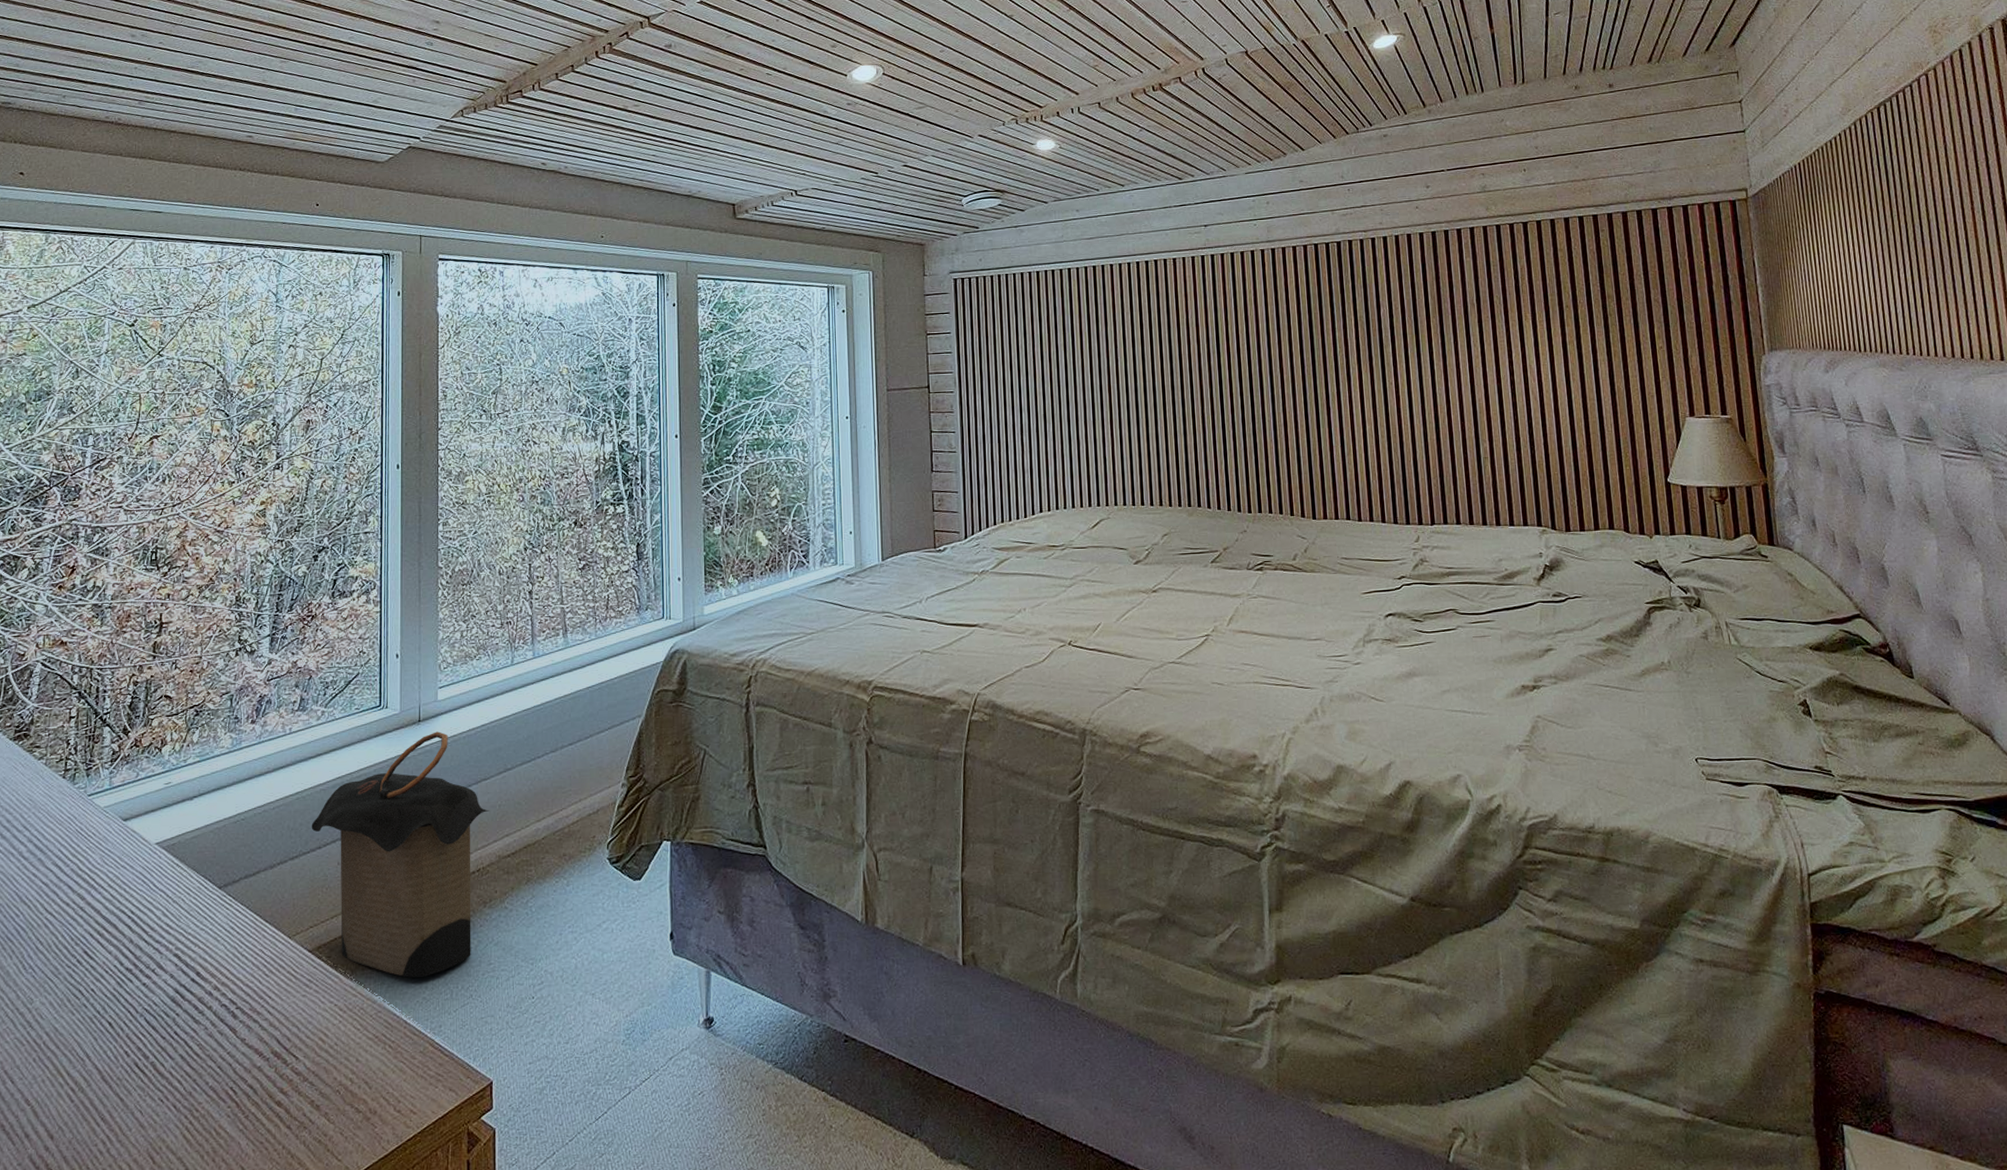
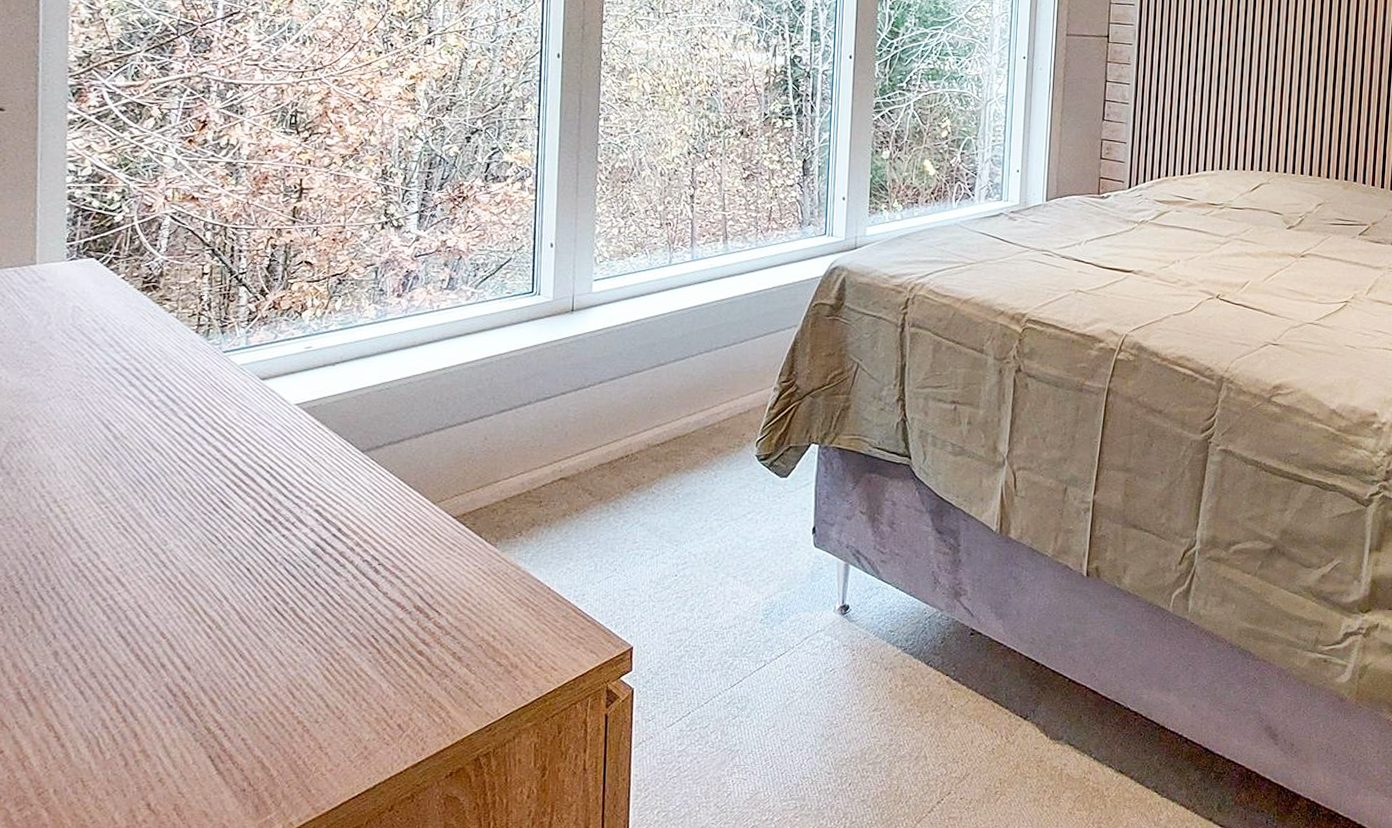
laundry hamper: present [311,731,490,978] -> none [458,322,641,549]

